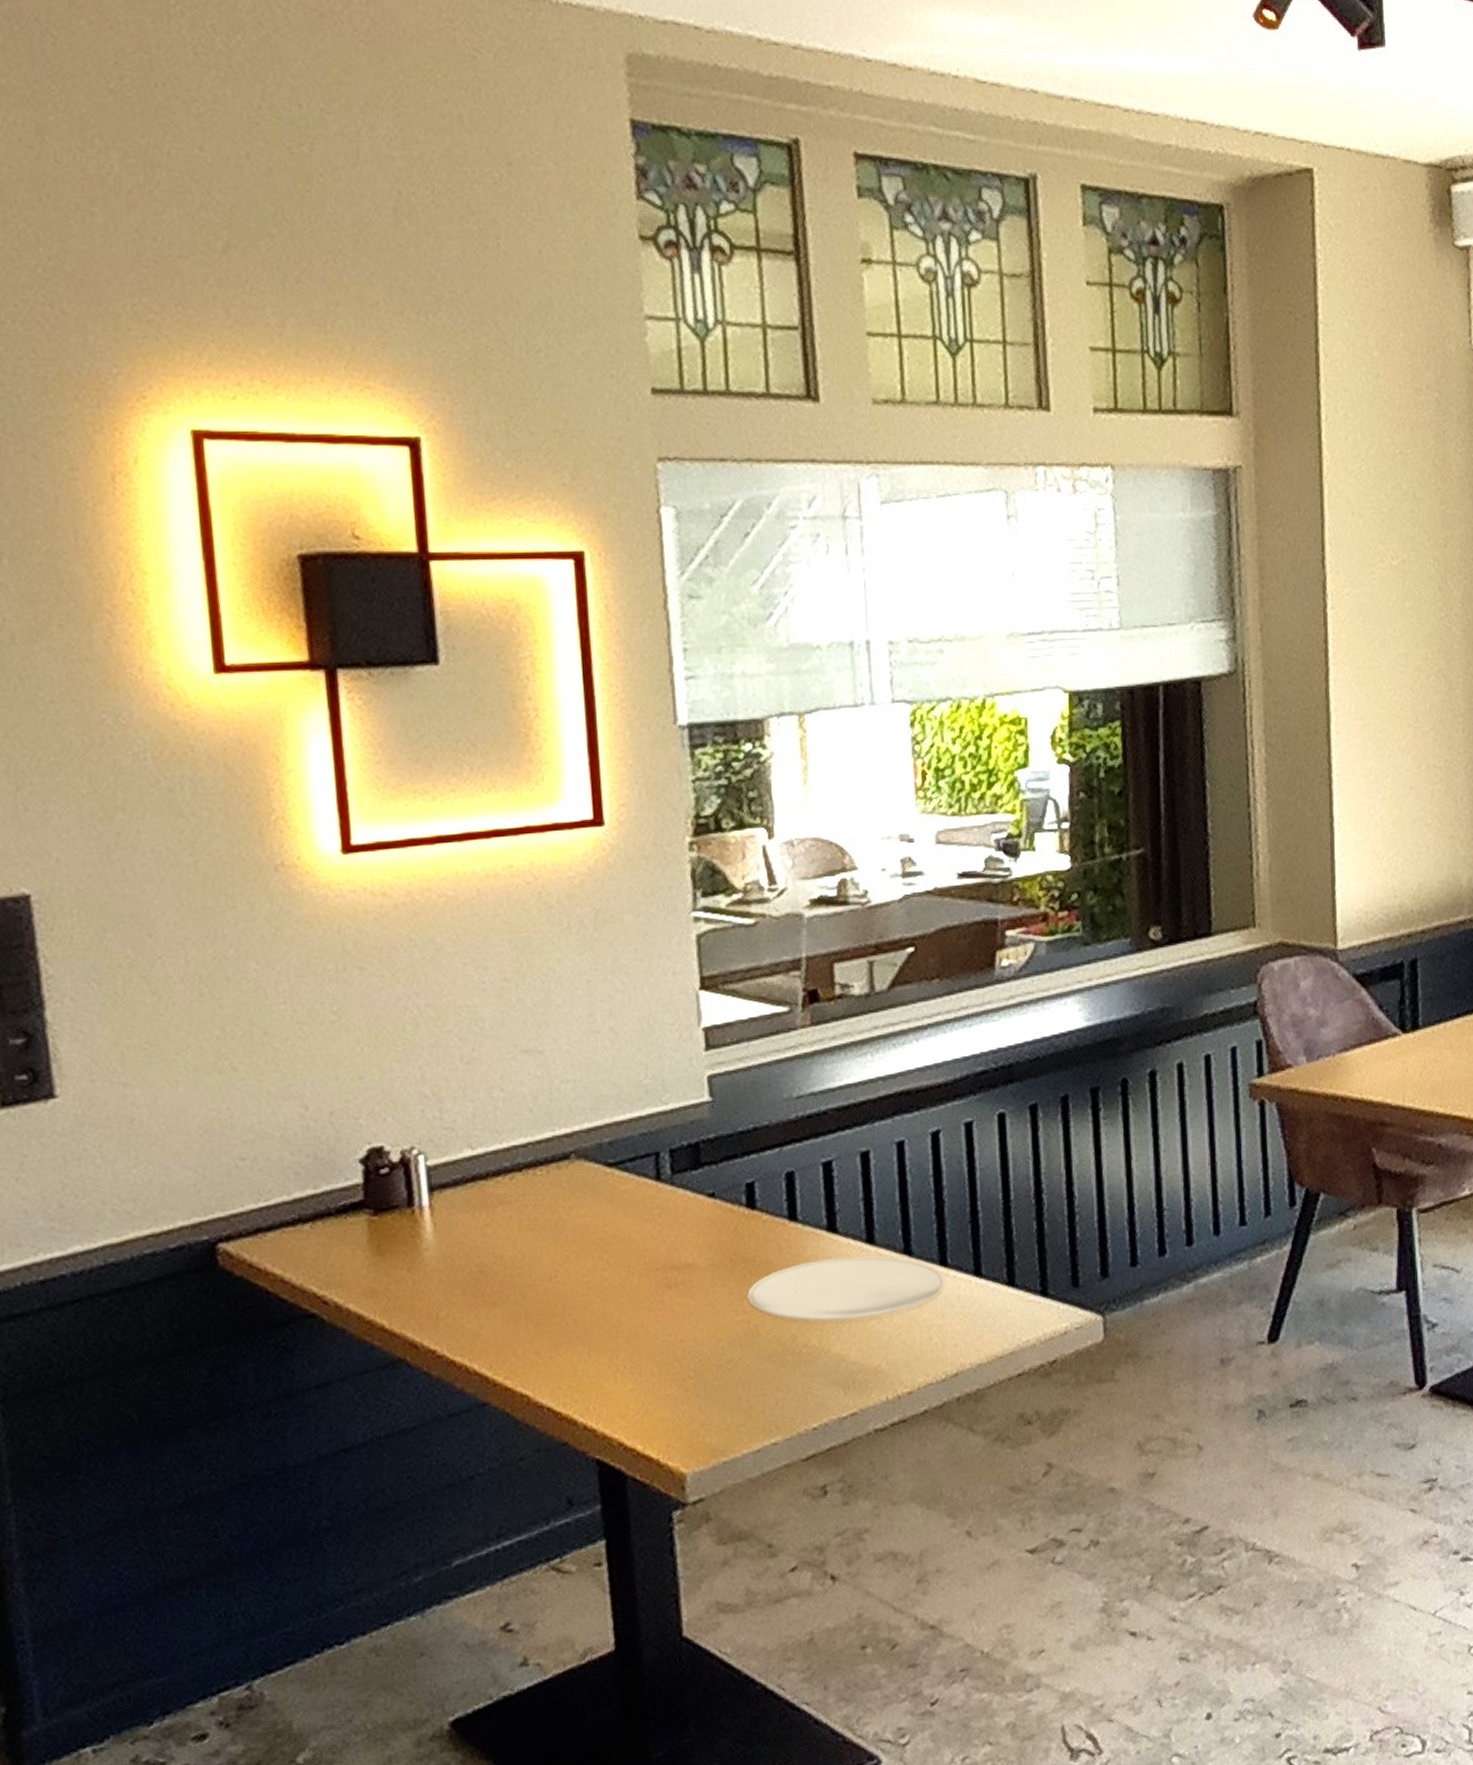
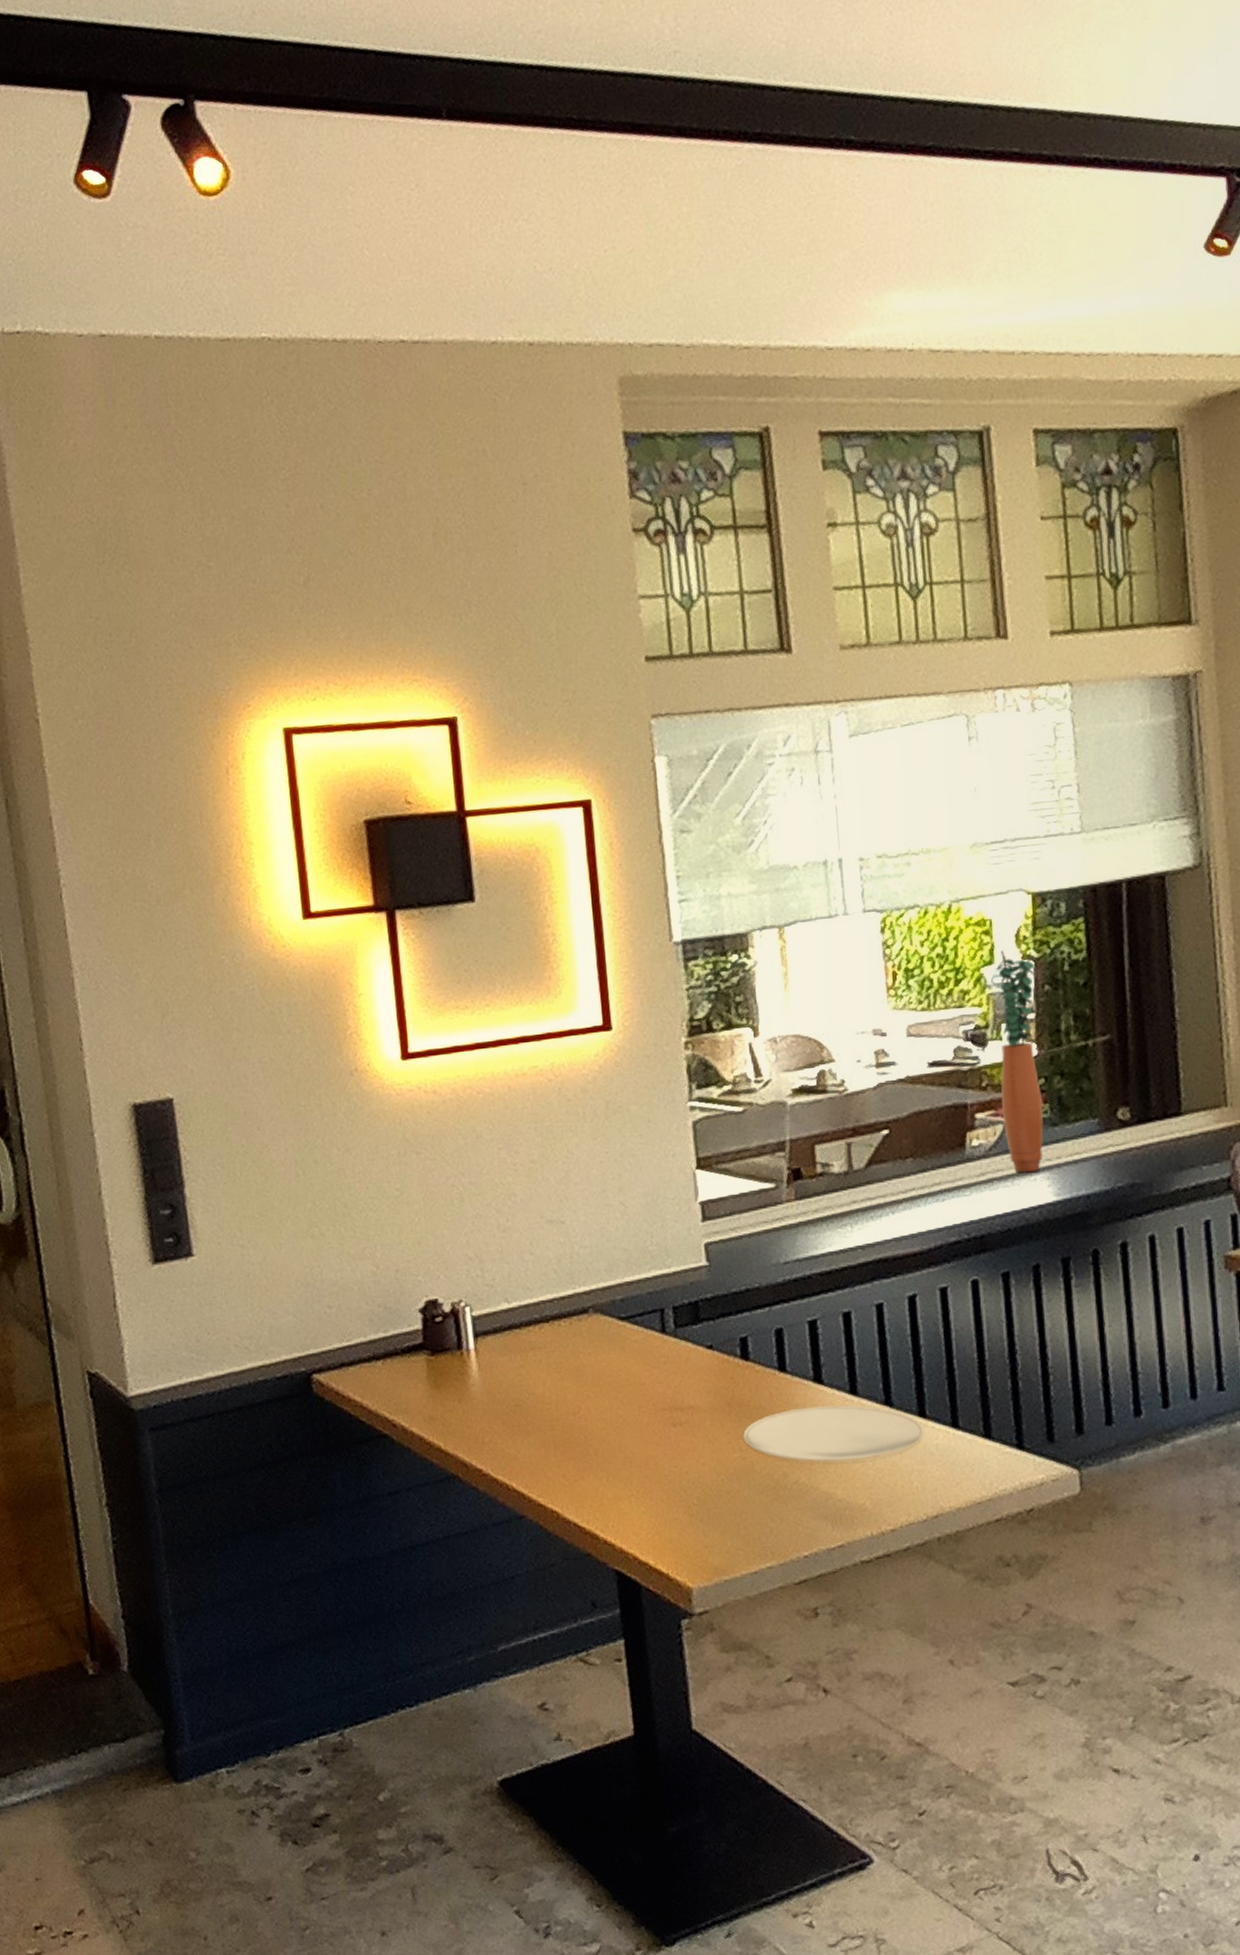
vase: none [1031,753,1075,997] -> present [996,951,1044,1173]

